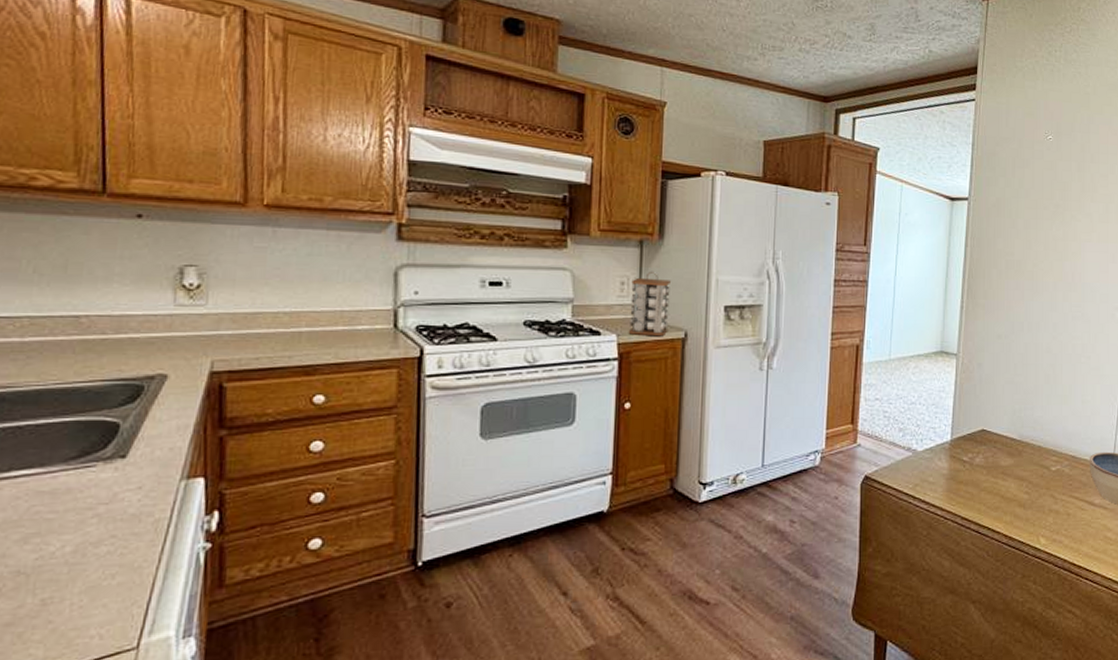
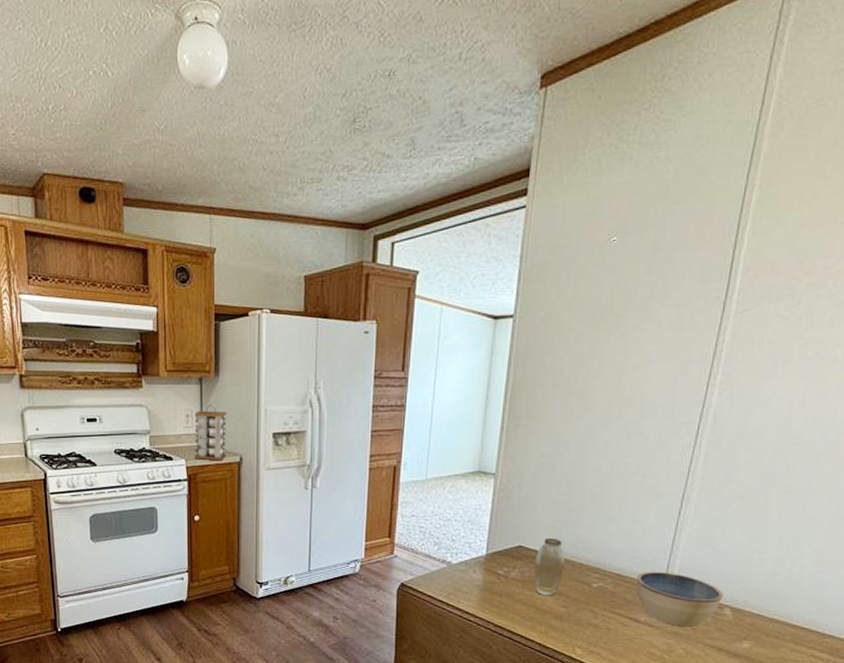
vase: none [997,420,1025,483] -> present [534,537,565,596]

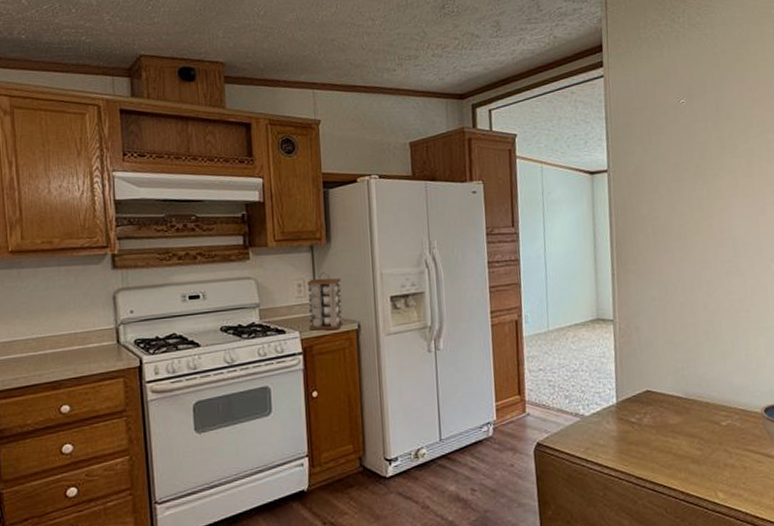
vase: present [534,537,565,596] -> none [664,379,693,440]

